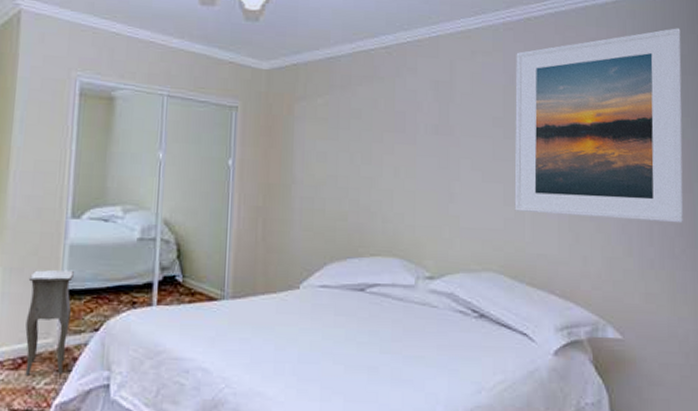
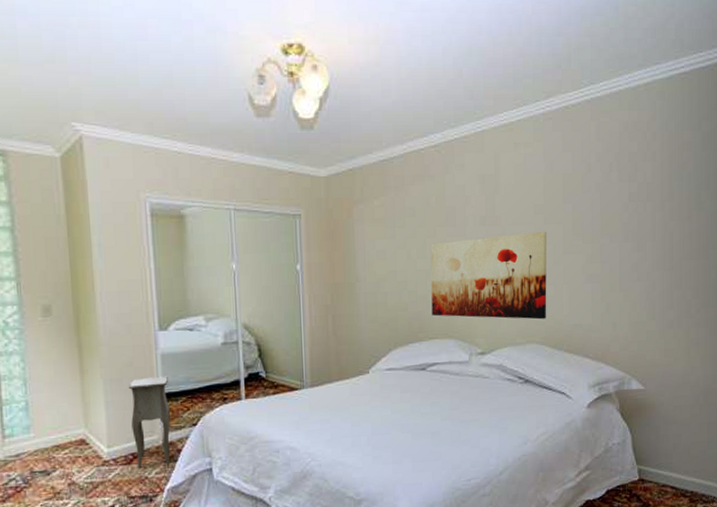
wall art: none [375,146,507,245] -> present [430,231,548,320]
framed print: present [514,28,684,223] -> none [554,106,705,289]

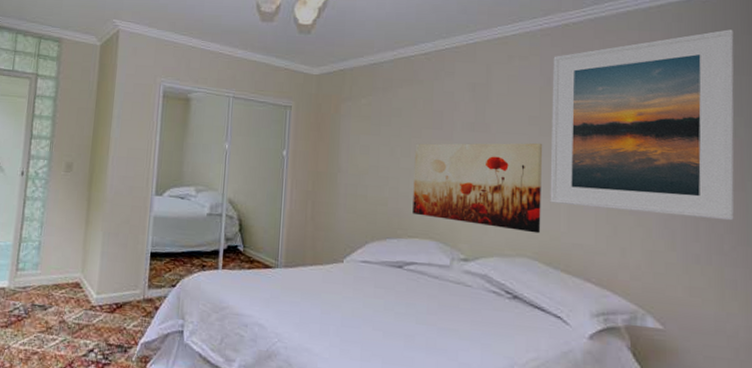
side table: present [128,376,182,468] -> none [118,235,158,320]
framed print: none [554,106,705,289] -> present [550,29,735,221]

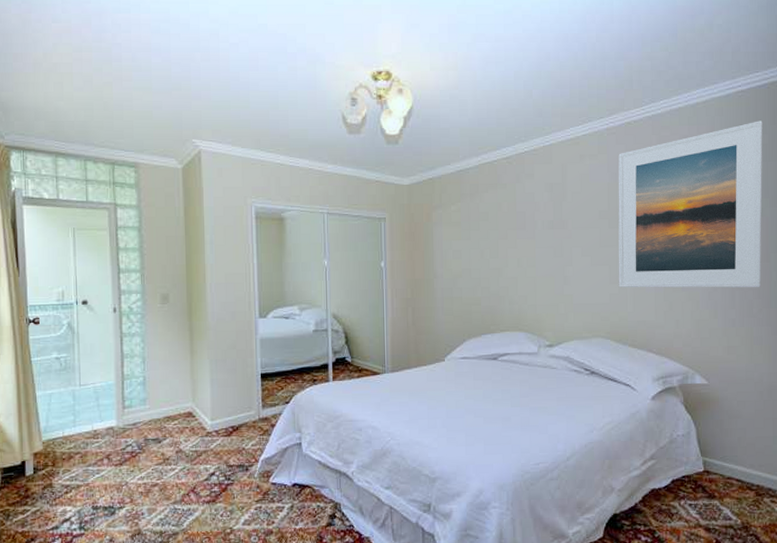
wall art: present [412,143,543,234] -> none [502,234,612,316]

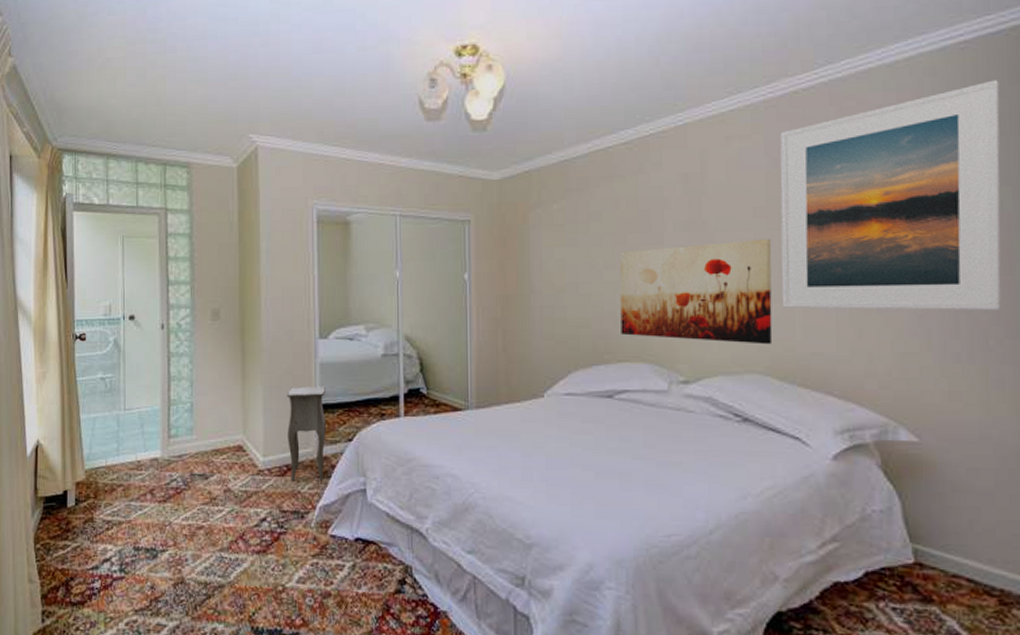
side table: none [230,358,275,440] -> present [286,386,336,481]
wall art: none [502,234,612,316] -> present [619,238,773,345]

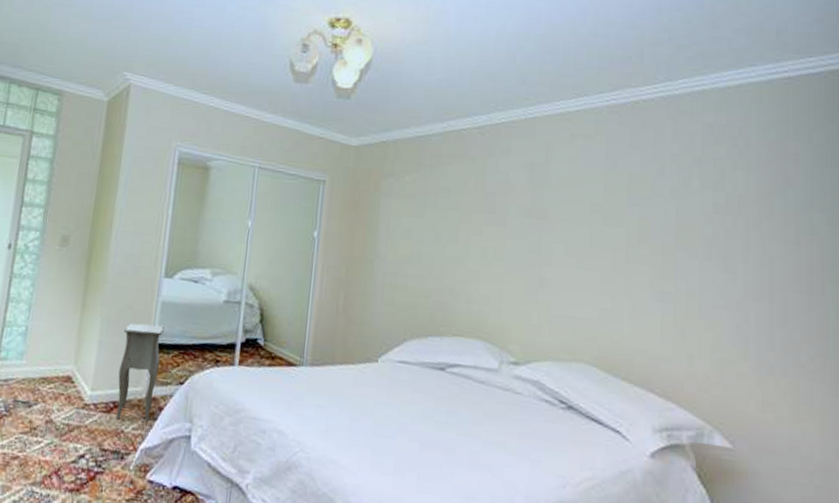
wall art: present [619,238,773,345] -> none [458,229,606,336]
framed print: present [780,80,1002,311] -> none [611,115,817,329]

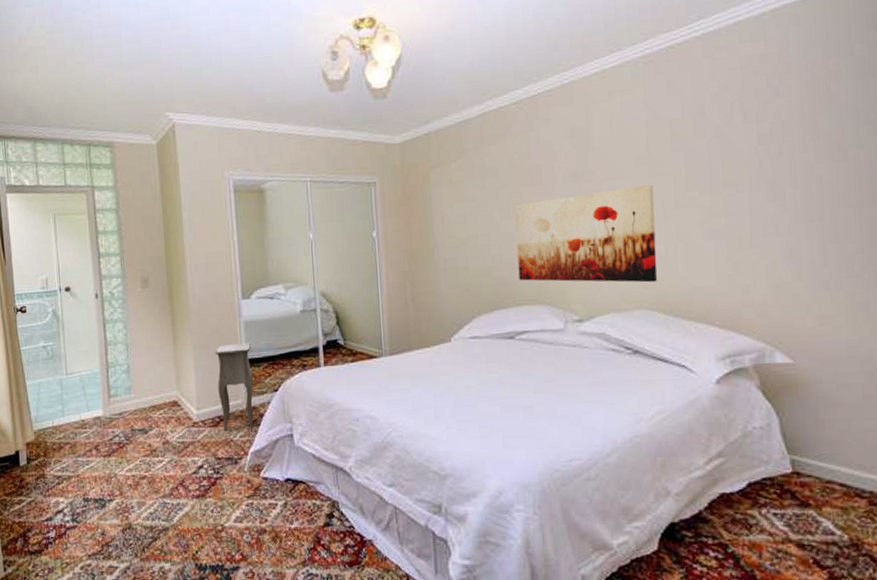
wall art: none [458,229,606,336] -> present [514,184,658,283]

